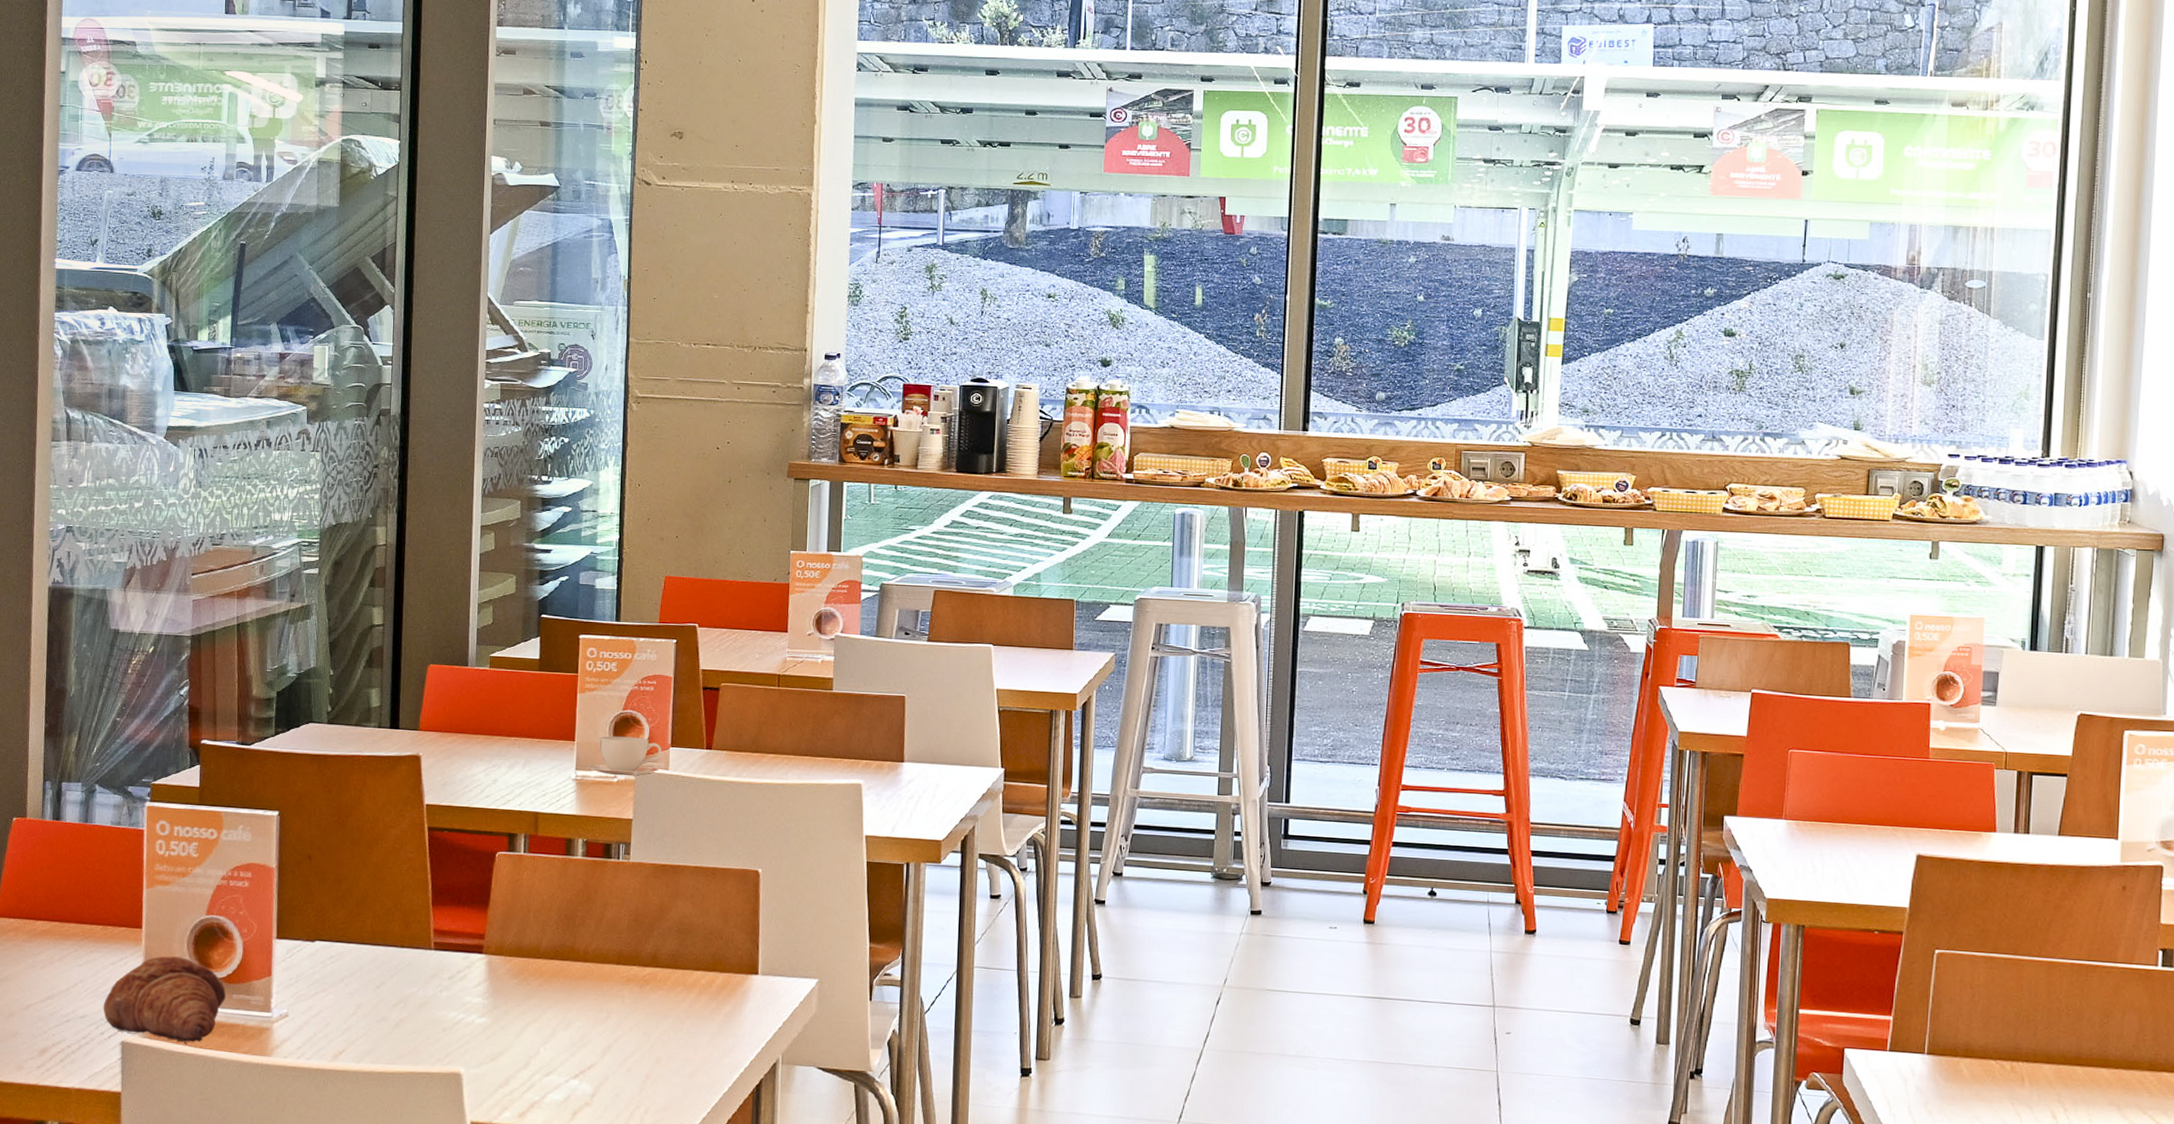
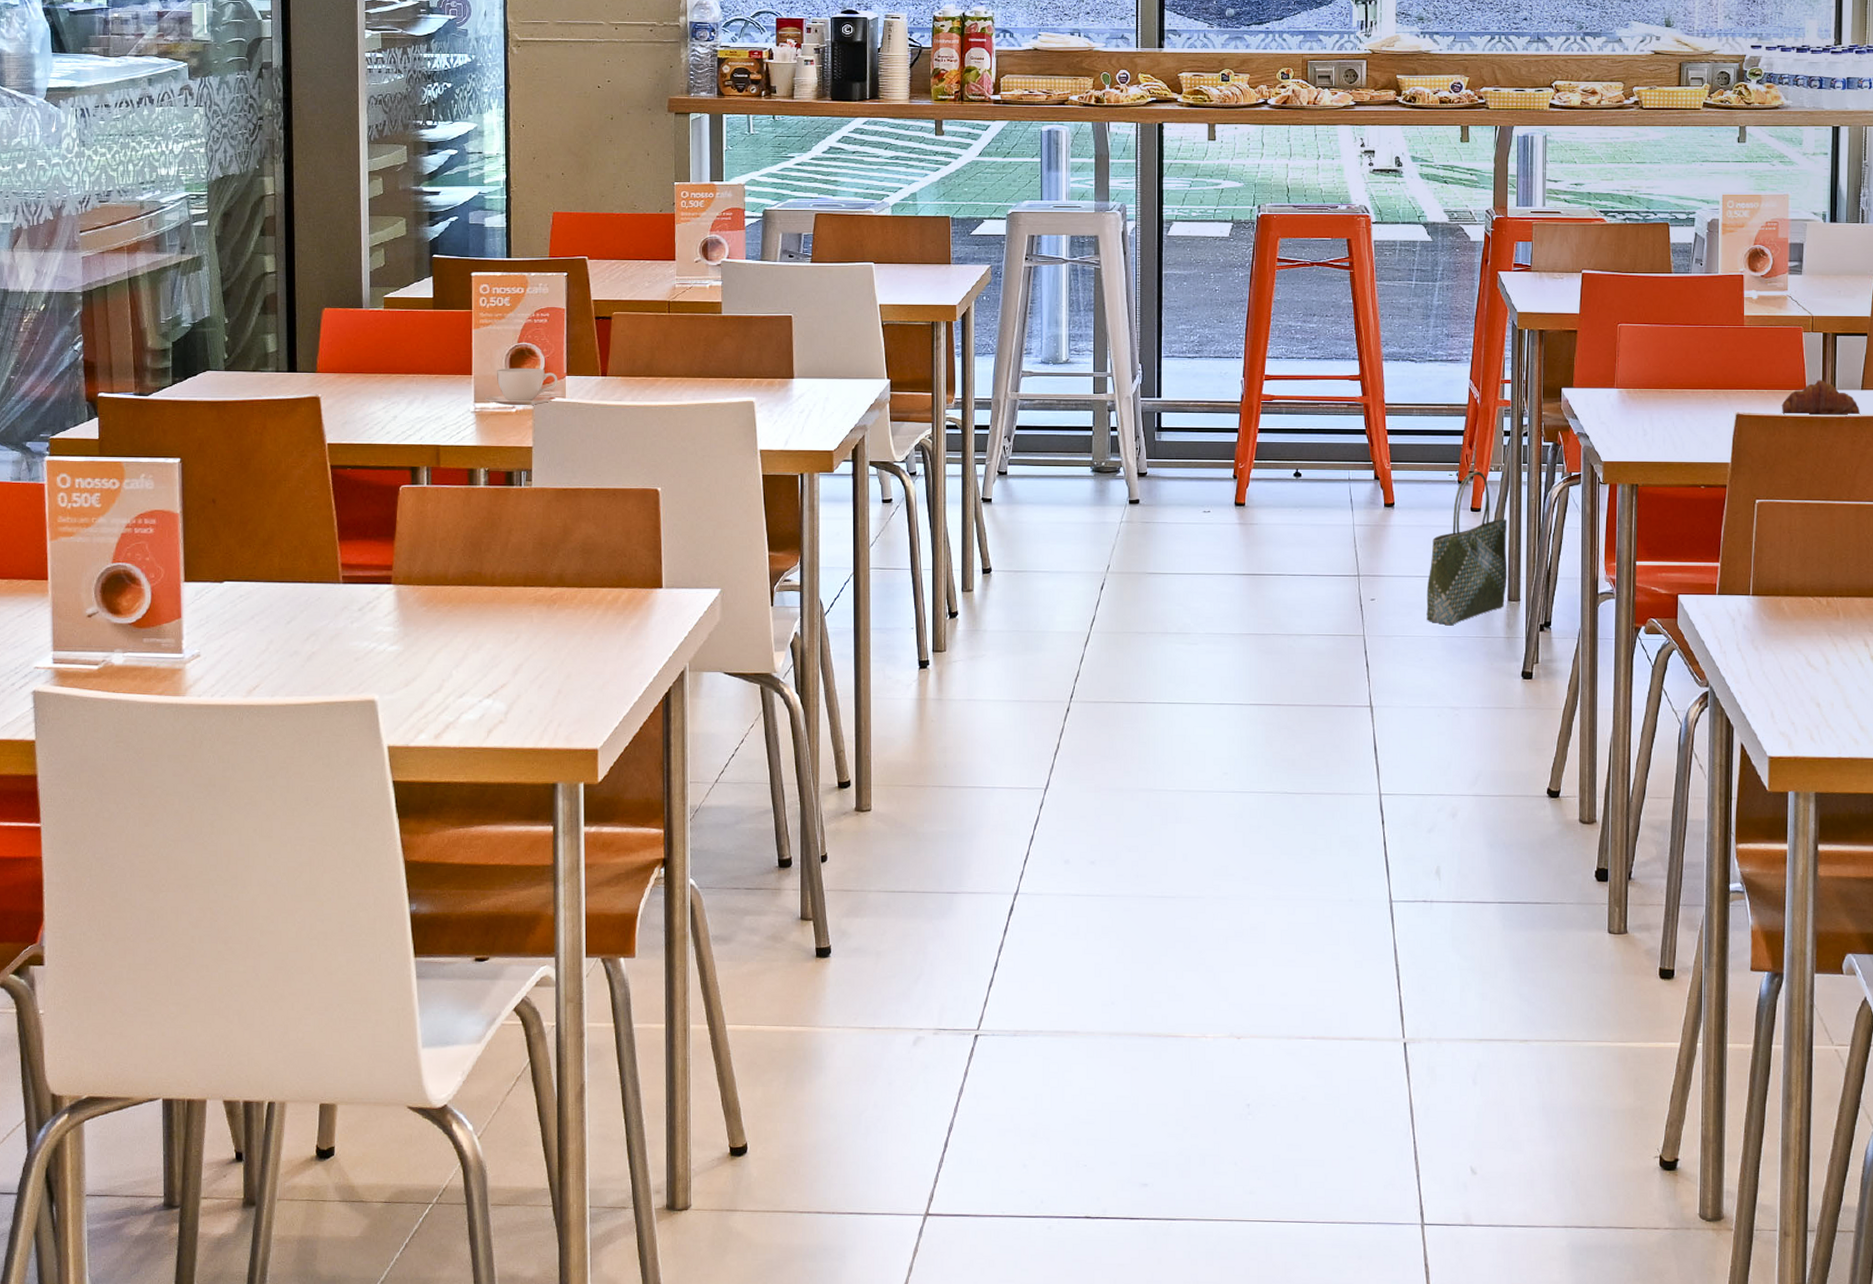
pastry: present [103,956,226,1042] -> none [12,605,136,687]
shopping bag: none [1566,901,1659,1067] -> present [1426,471,1508,626]
croissant: none [1967,822,2057,865] -> present [1781,380,1861,417]

